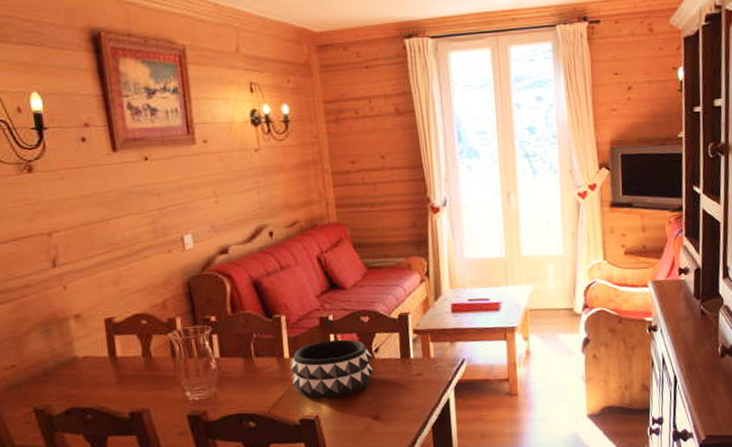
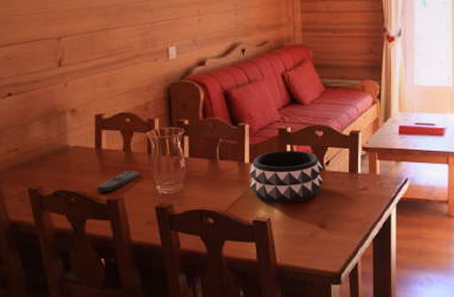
remote control: none [115,377,165,405] -> present [96,170,139,192]

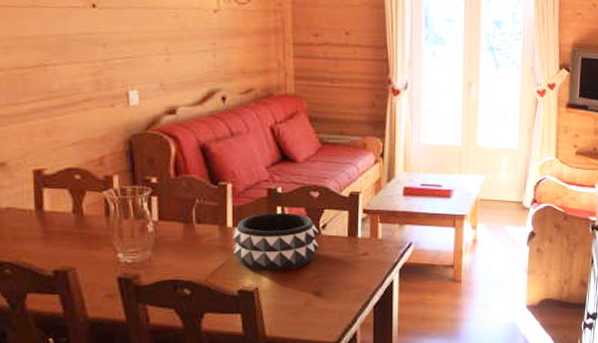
remote control: present [96,170,139,192] -> none [38,236,95,262]

